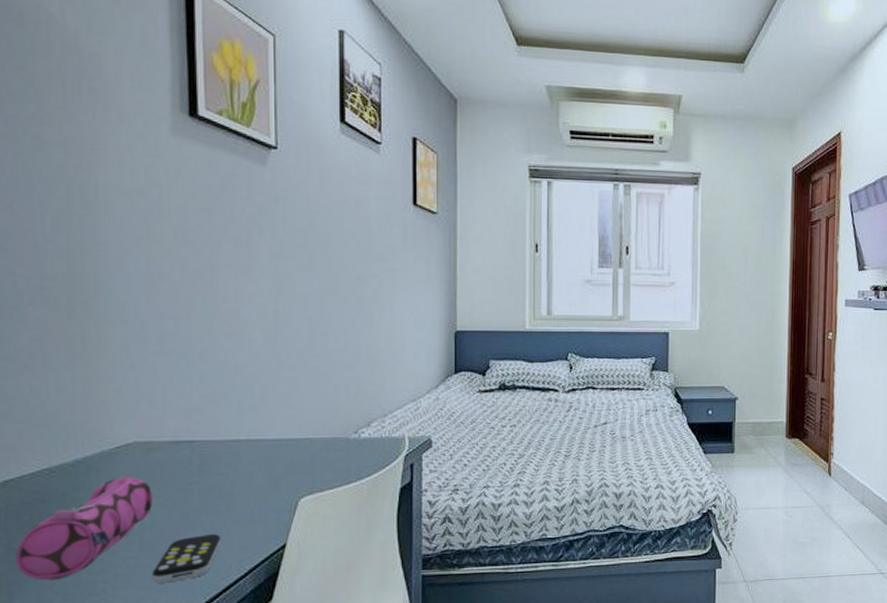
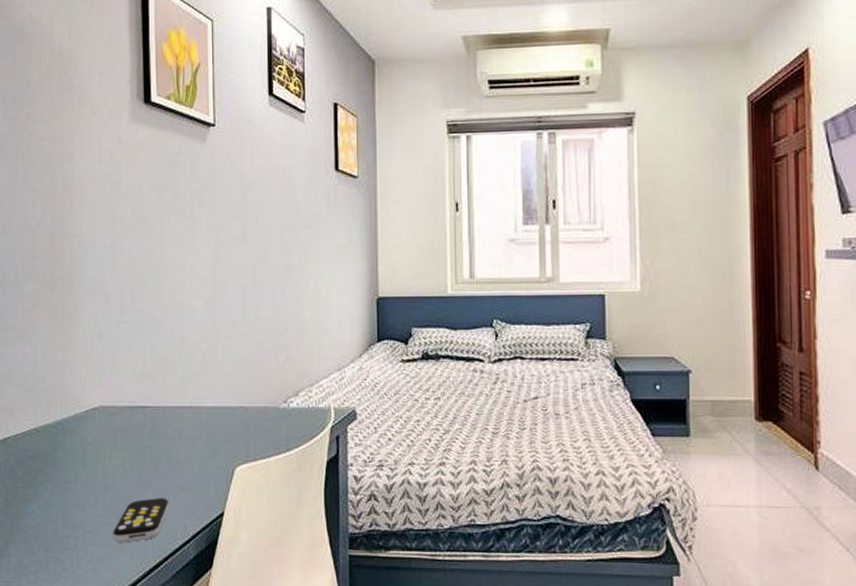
pencil case: present [16,476,154,581] -> none [11,438,115,532]

